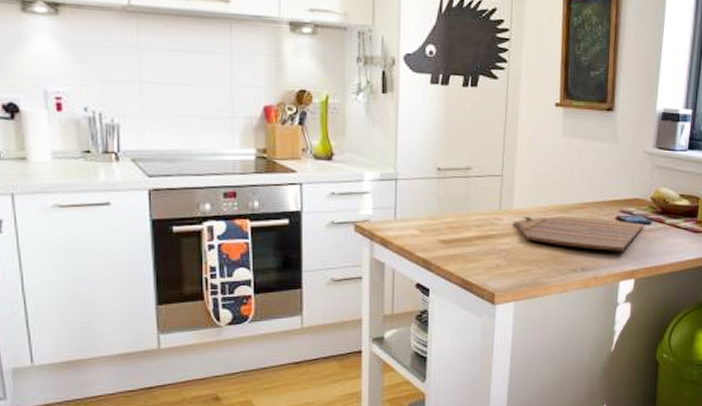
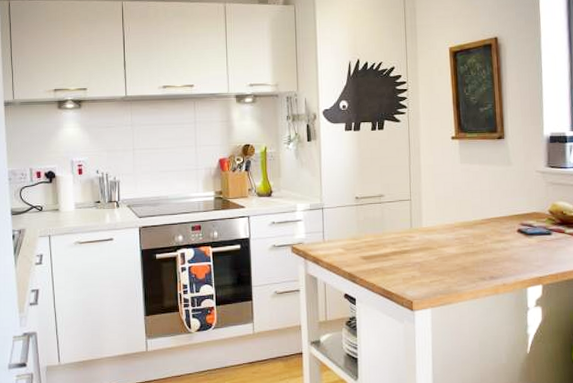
cutting board: present [513,215,644,251] -> none [423,231,545,260]

